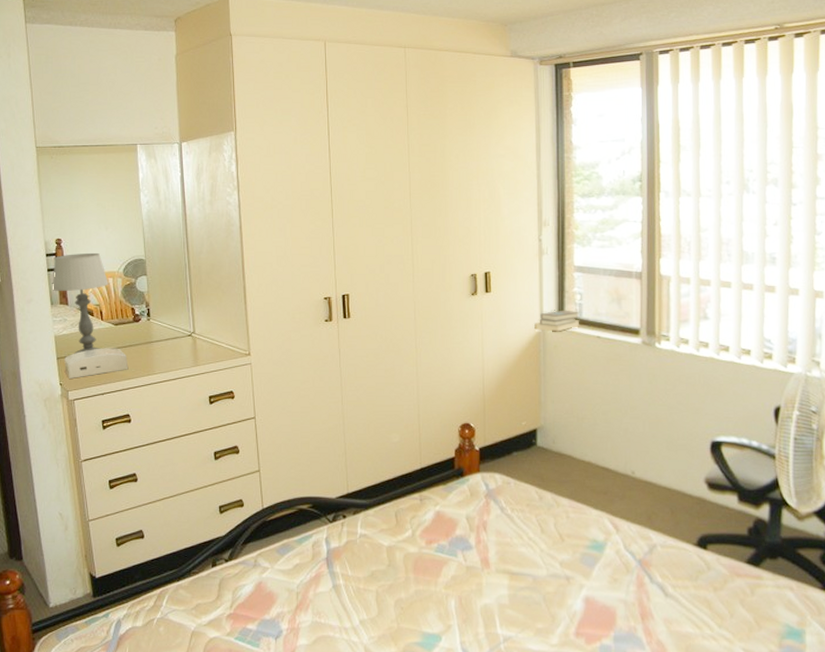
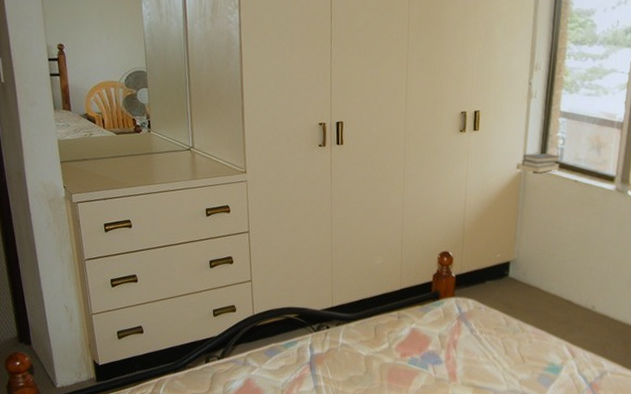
table lamp: present [53,252,109,354] -> none [56,60,110,159]
tissue dispenser: present [64,348,129,379] -> none [68,155,130,183]

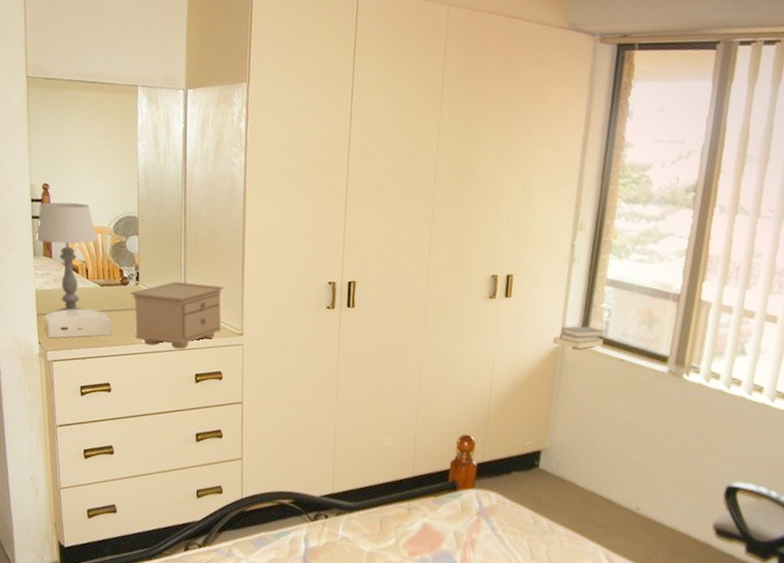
table lamp: none [56,60,110,159] -> present [36,202,97,312]
tissue dispenser: none [68,155,130,183] -> present [44,309,113,339]
jewelry box: none [144,128,227,188] -> present [130,281,223,350]

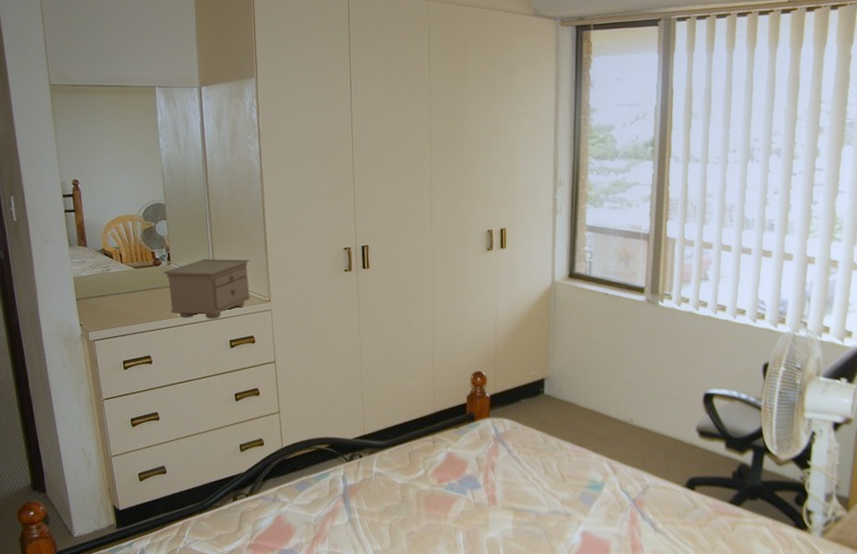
table lamp: present [36,202,97,312] -> none [70,195,128,295]
tissue dispenser: present [44,309,113,339] -> none [84,290,149,320]
books: present [553,325,604,350] -> none [546,267,589,288]

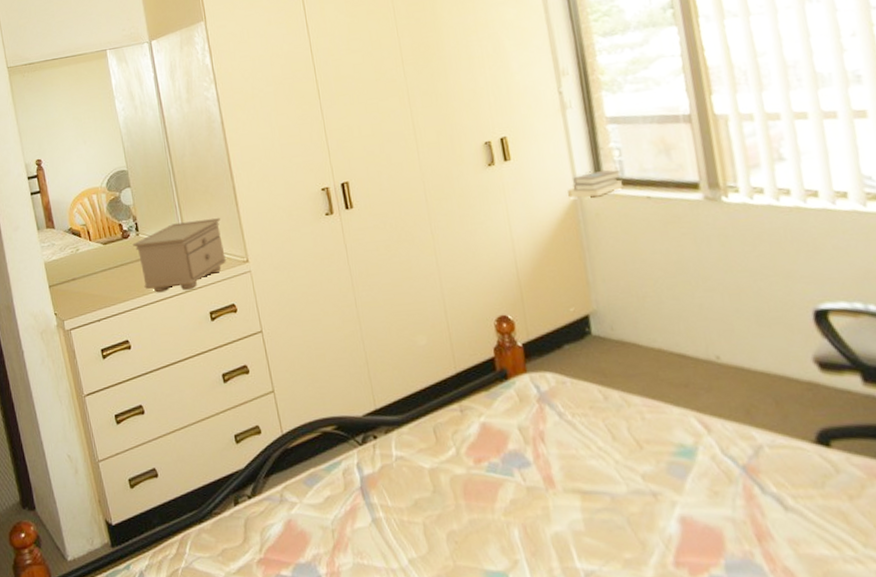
books: none [546,267,589,288] -> present [567,169,624,198]

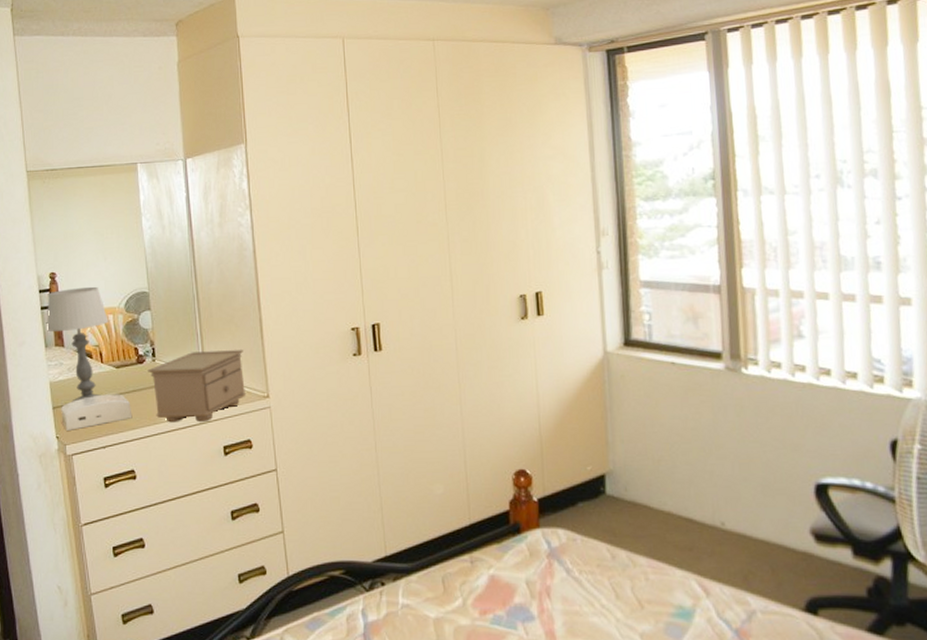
table lamp: none [36,169,93,280] -> present [47,286,109,402]
tissue dispenser: none [56,268,123,307] -> present [61,394,133,431]
books: present [567,169,624,198] -> none [596,332,650,359]

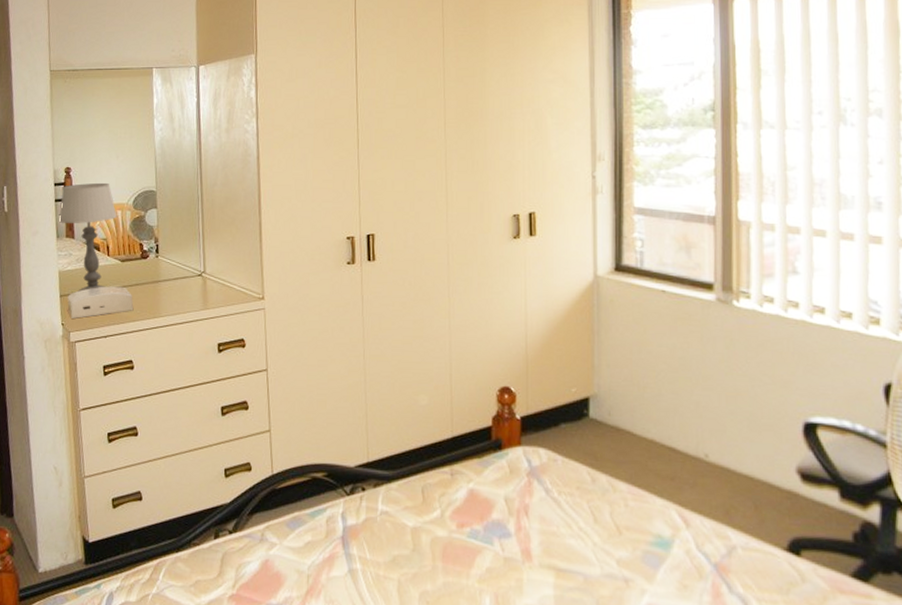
jewelry box: present [148,350,247,423] -> none [151,251,243,320]

